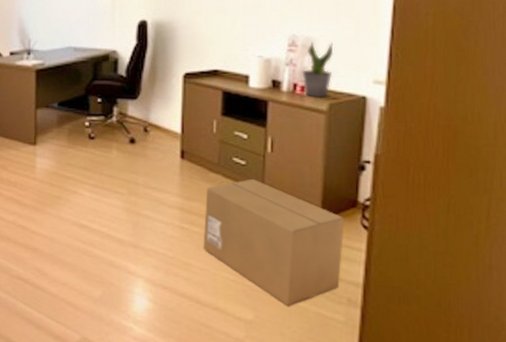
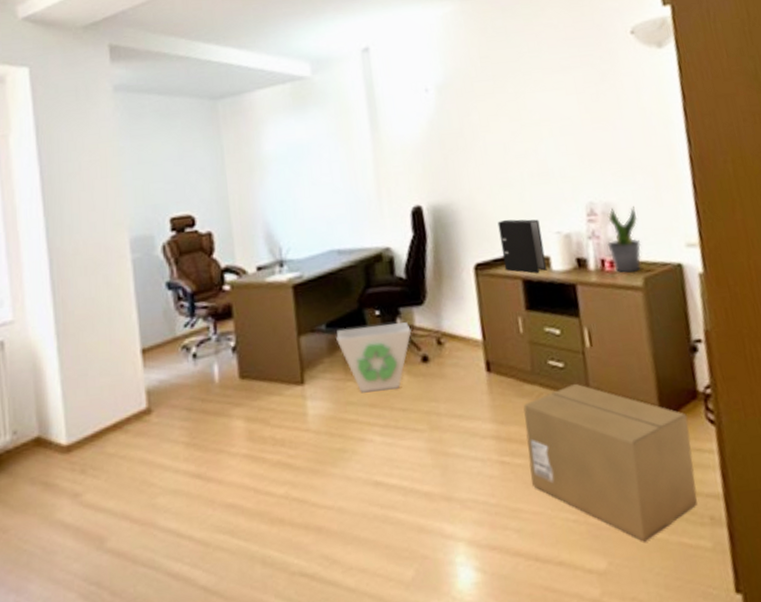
trash bin: none [65,108,125,161] -> present [336,322,412,393]
binder: none [209,40,245,87] -> present [497,219,547,273]

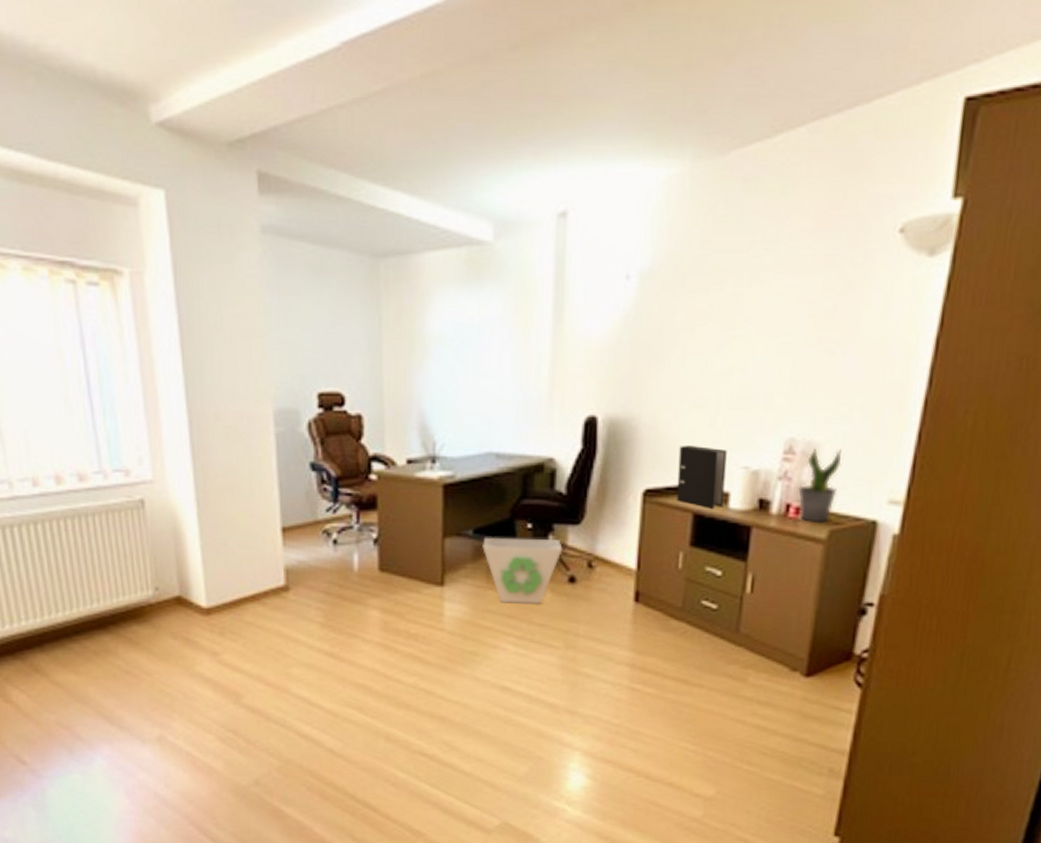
box: present [523,383,698,542] -> none [657,626,835,780]

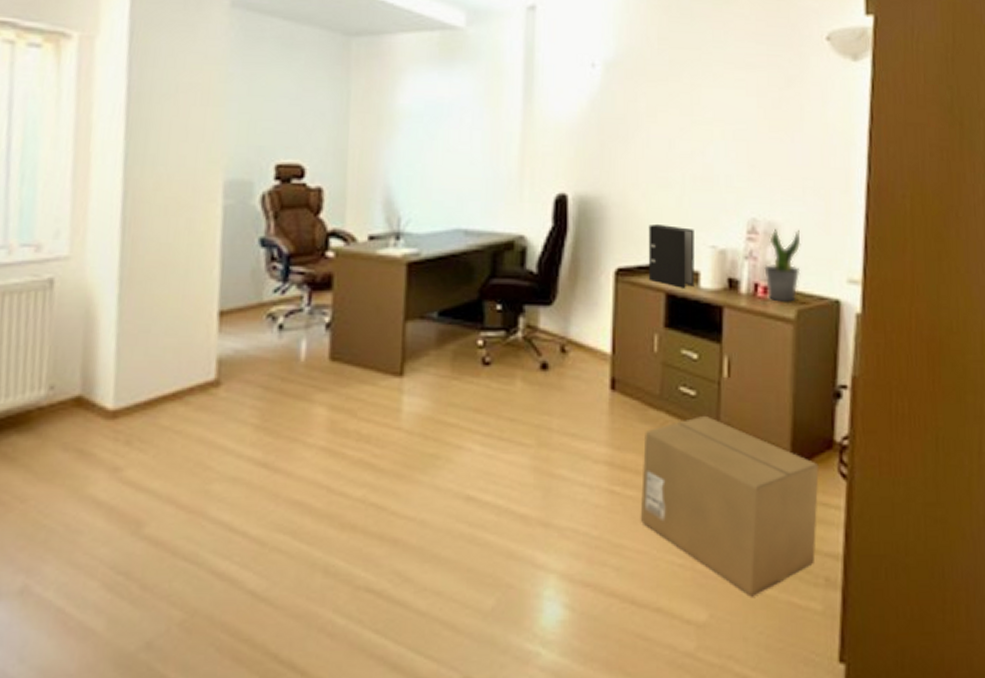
trash bin: present [482,537,563,606] -> none [448,320,534,397]
box: none [657,626,835,780] -> present [640,415,819,597]

